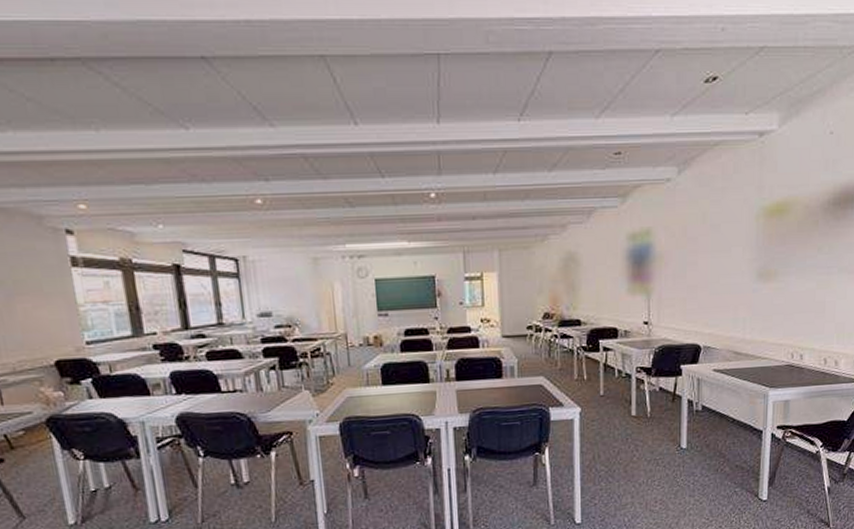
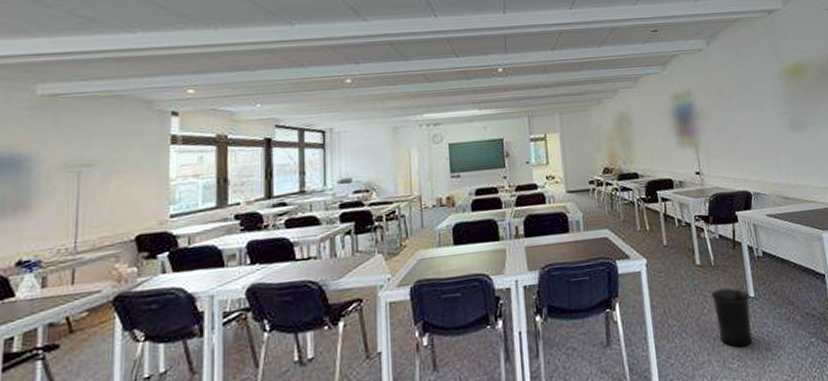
waste bin: none [643,439,682,493] -> present [711,288,753,348]

